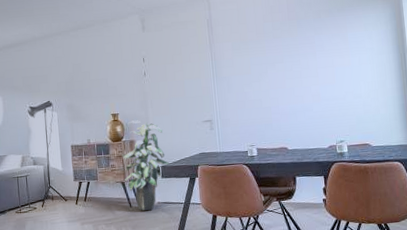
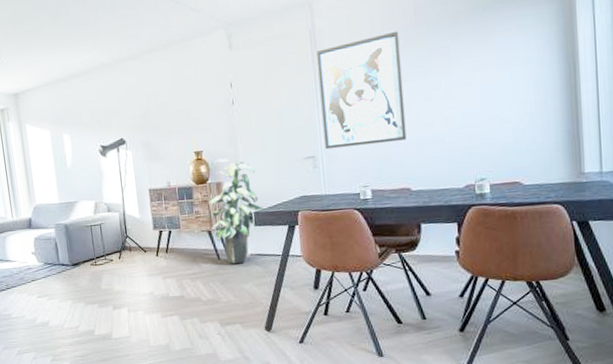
wall art: none [213,23,284,115] -> present [317,31,407,150]

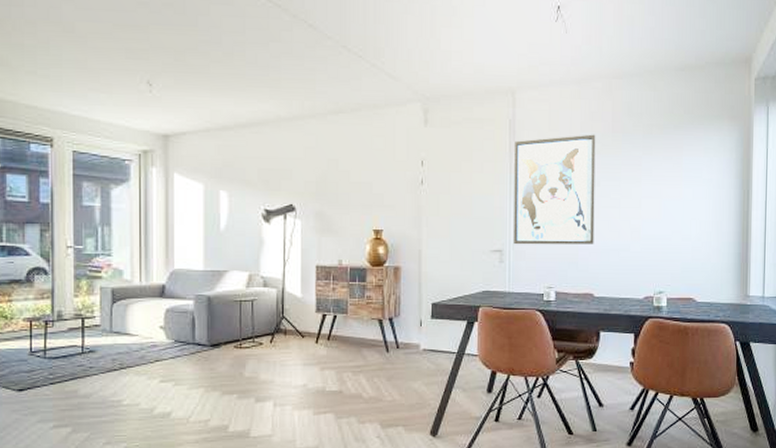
indoor plant: present [207,158,265,264] -> none [382,241,444,358]

